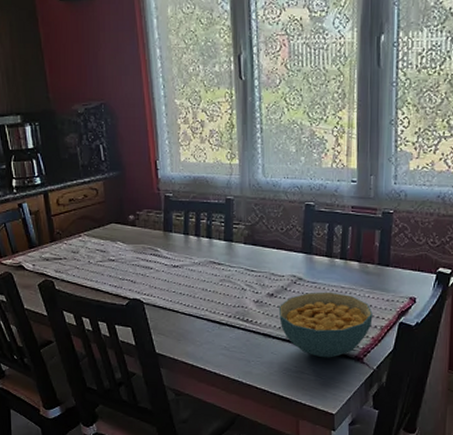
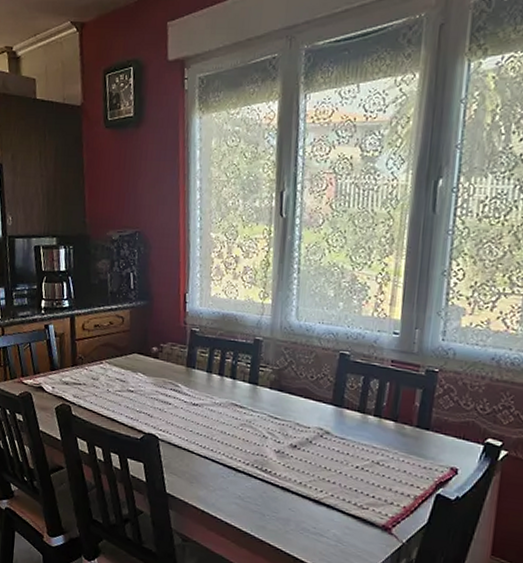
cereal bowl: present [278,292,373,358] -> none [300,448,407,524]

